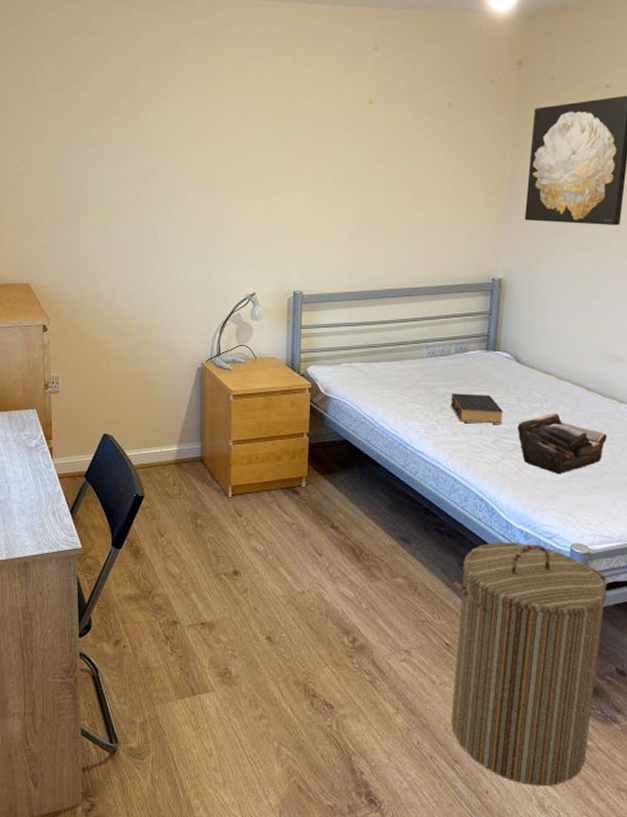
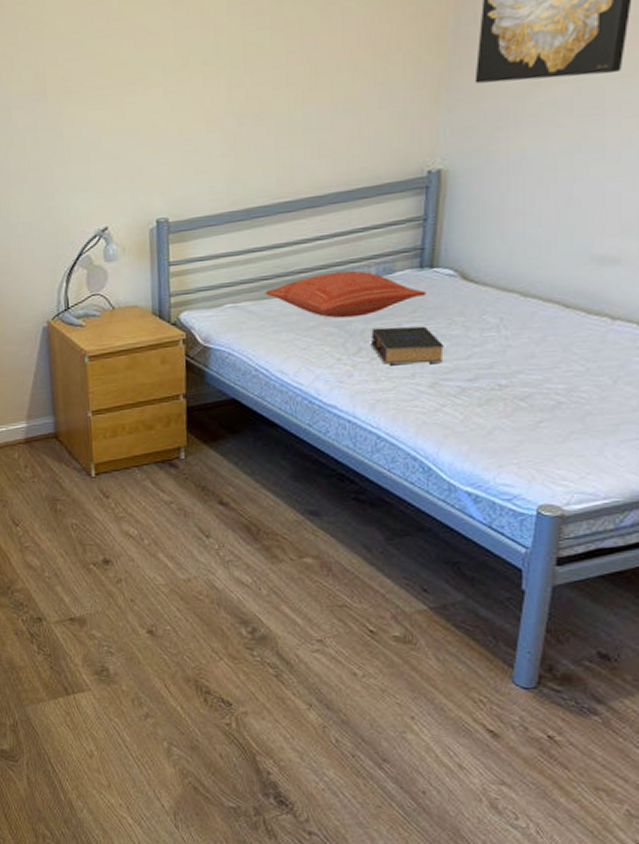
pillow: none [373,346,491,383] -> present [264,270,426,318]
laundry hamper: present [451,541,607,787] -> none [378,507,587,787]
tote bag: present [518,413,607,473] -> none [464,341,593,419]

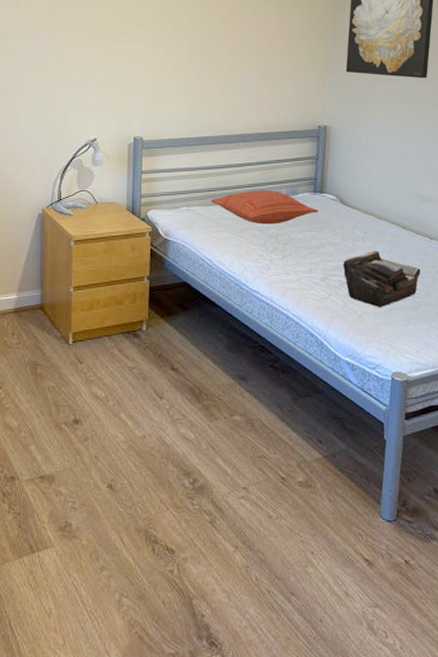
book: present [370,326,444,365] -> none [282,234,330,263]
tote bag: none [464,341,593,419] -> present [343,250,421,307]

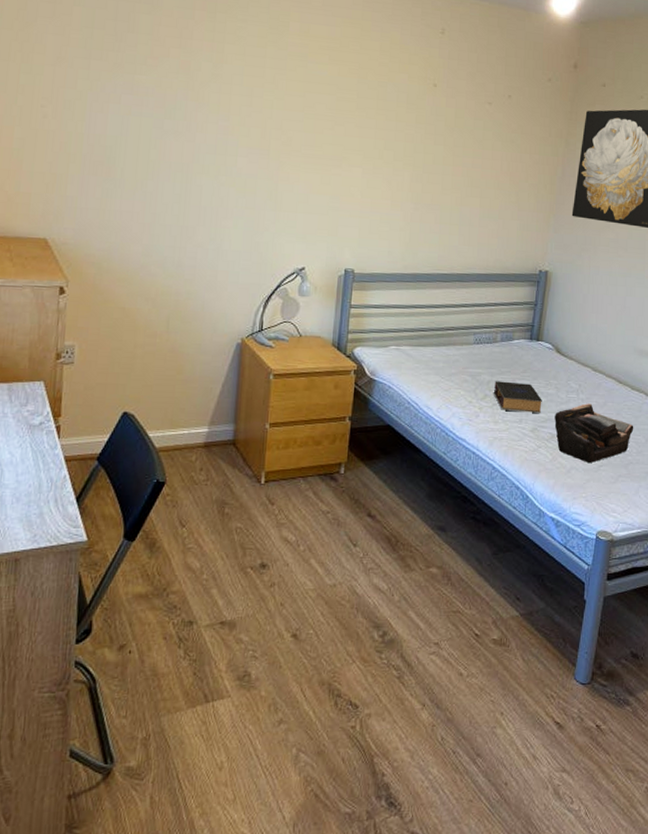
pillow: present [210,190,318,225] -> none [421,333,533,370]
book: none [282,234,330,263] -> present [493,381,542,414]

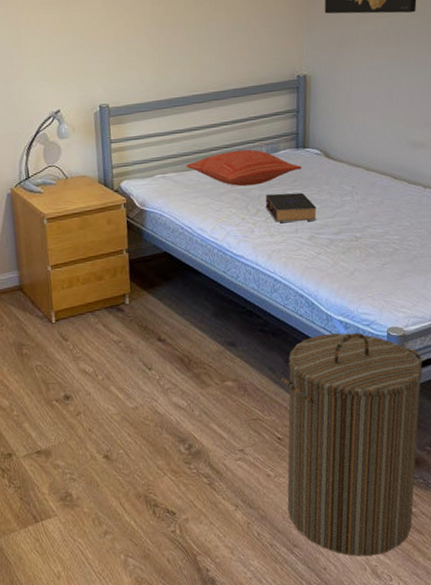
pillow: none [421,333,533,370] -> present [185,149,302,187]
laundry hamper: none [476,529,627,774] -> present [281,332,423,557]
tote bag: present [554,403,634,463] -> none [331,204,415,263]

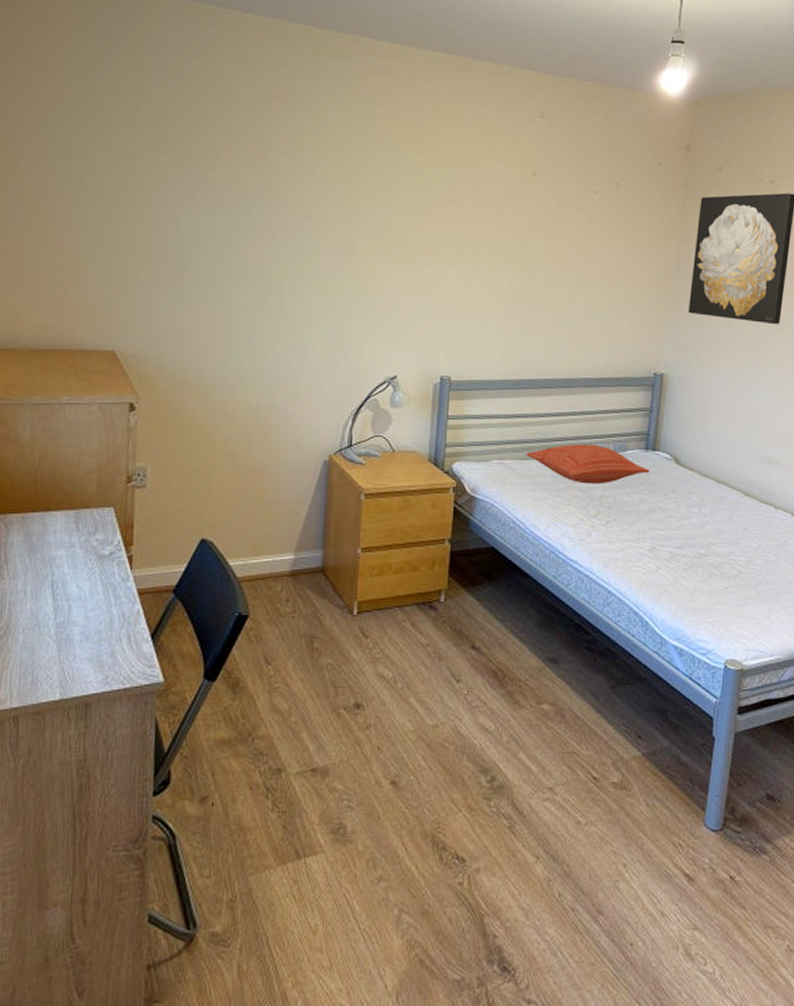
book: present [265,192,317,223] -> none [606,496,661,532]
laundry hamper: present [281,332,423,557] -> none [596,659,759,933]

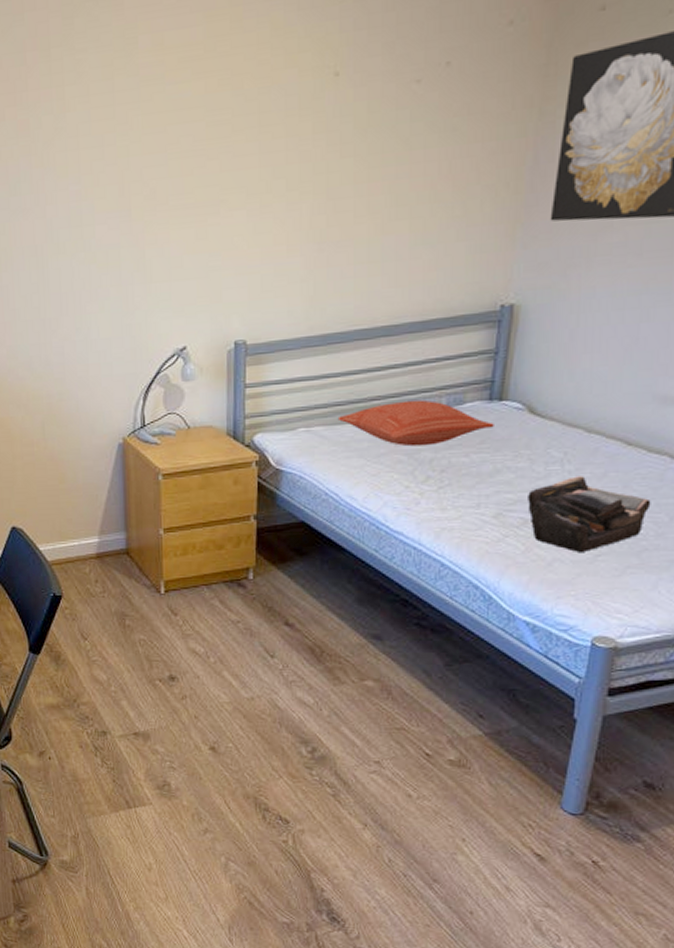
tote bag: none [675,519,763,584] -> present [528,476,651,552]

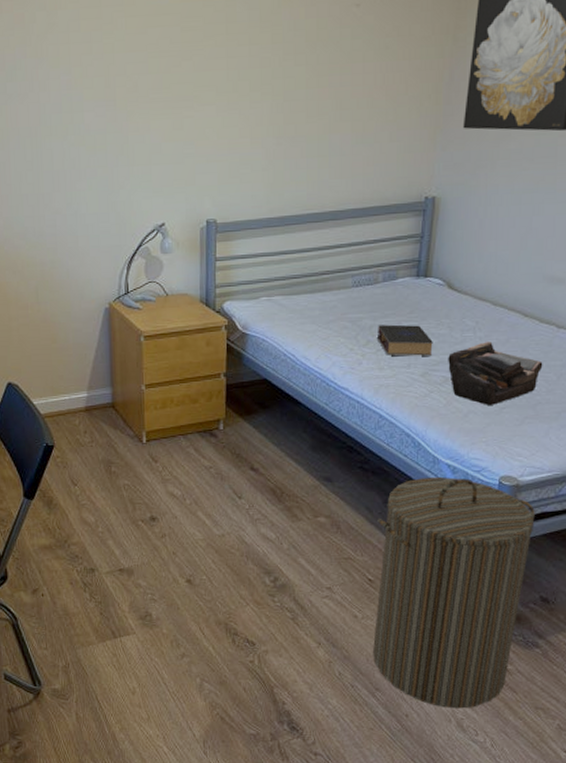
pillow: present [337,399,494,447] -> none [294,275,421,315]
laundry hamper: none [431,636,638,909] -> present [373,476,535,709]
book: none [438,457,509,495] -> present [376,324,433,357]

